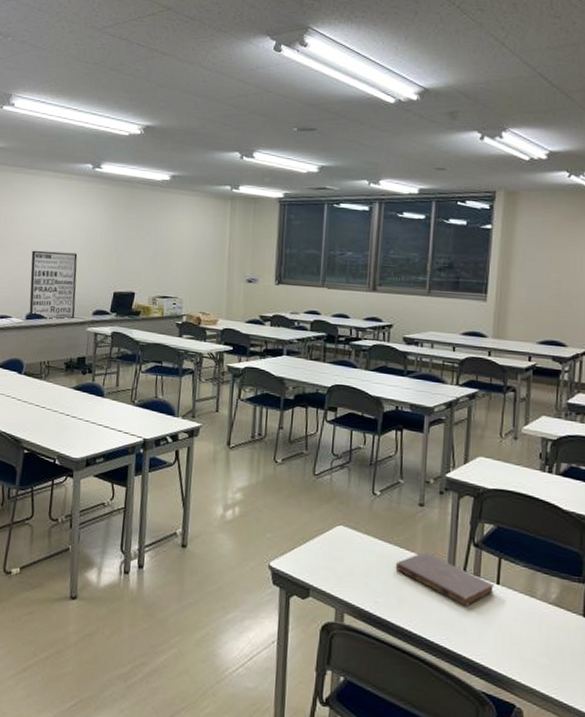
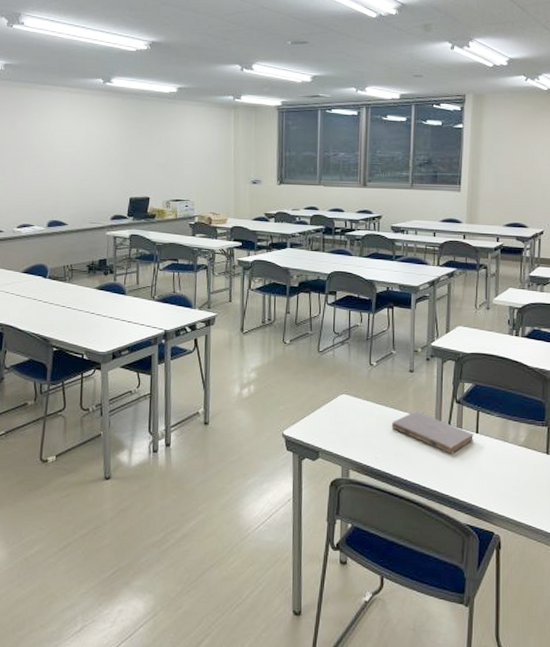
wall art: present [29,250,78,320] -> none [49,162,95,226]

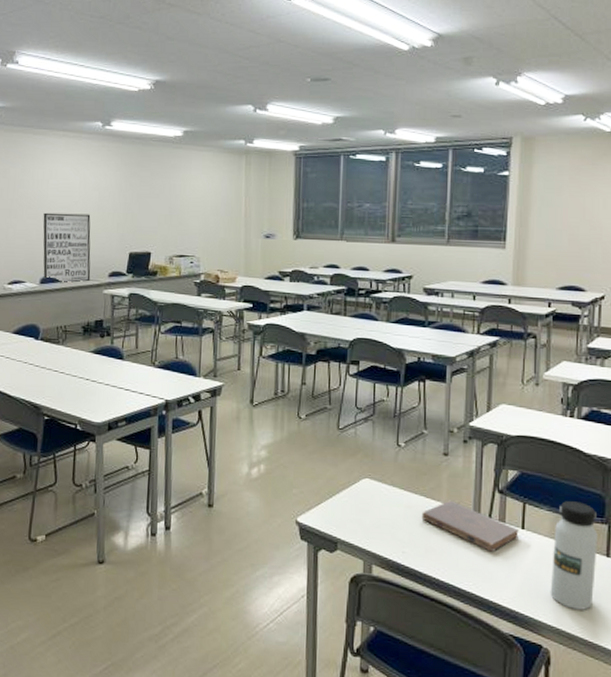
wall art: none [49,162,95,226] -> present [43,212,91,284]
water bottle: none [500,408,539,500] -> present [550,501,598,610]

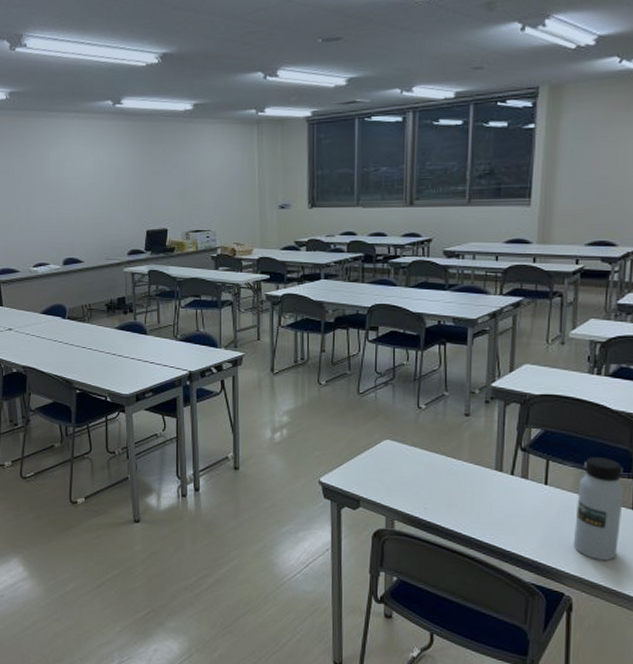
wall art: present [43,212,91,284] -> none [61,194,111,264]
book: present [421,500,519,552] -> none [443,458,542,507]

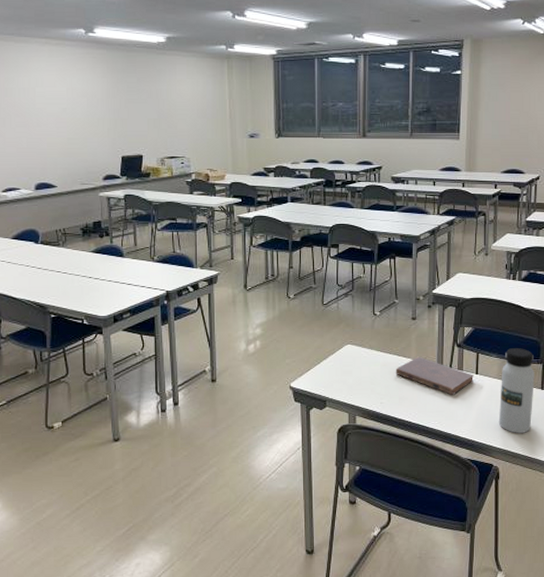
book: none [443,458,542,507] -> present [395,356,473,395]

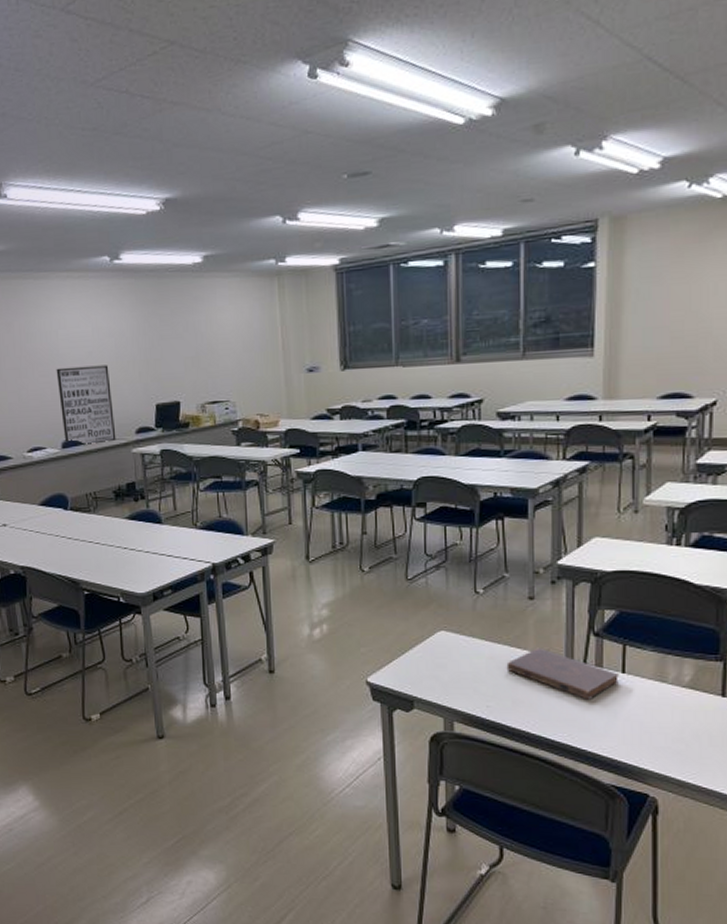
wall art: none [32,120,85,189] -> present [56,365,116,446]
water bottle: present [498,348,535,433] -> none [656,639,711,755]

